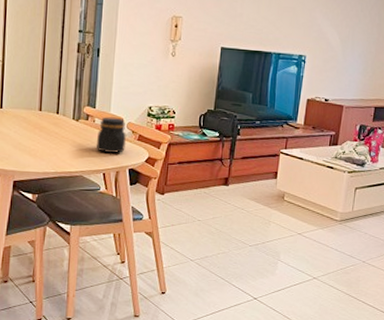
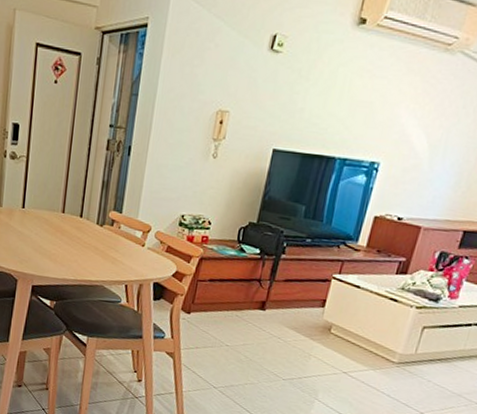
jar: present [97,116,127,153] -> none [120,223,155,265]

